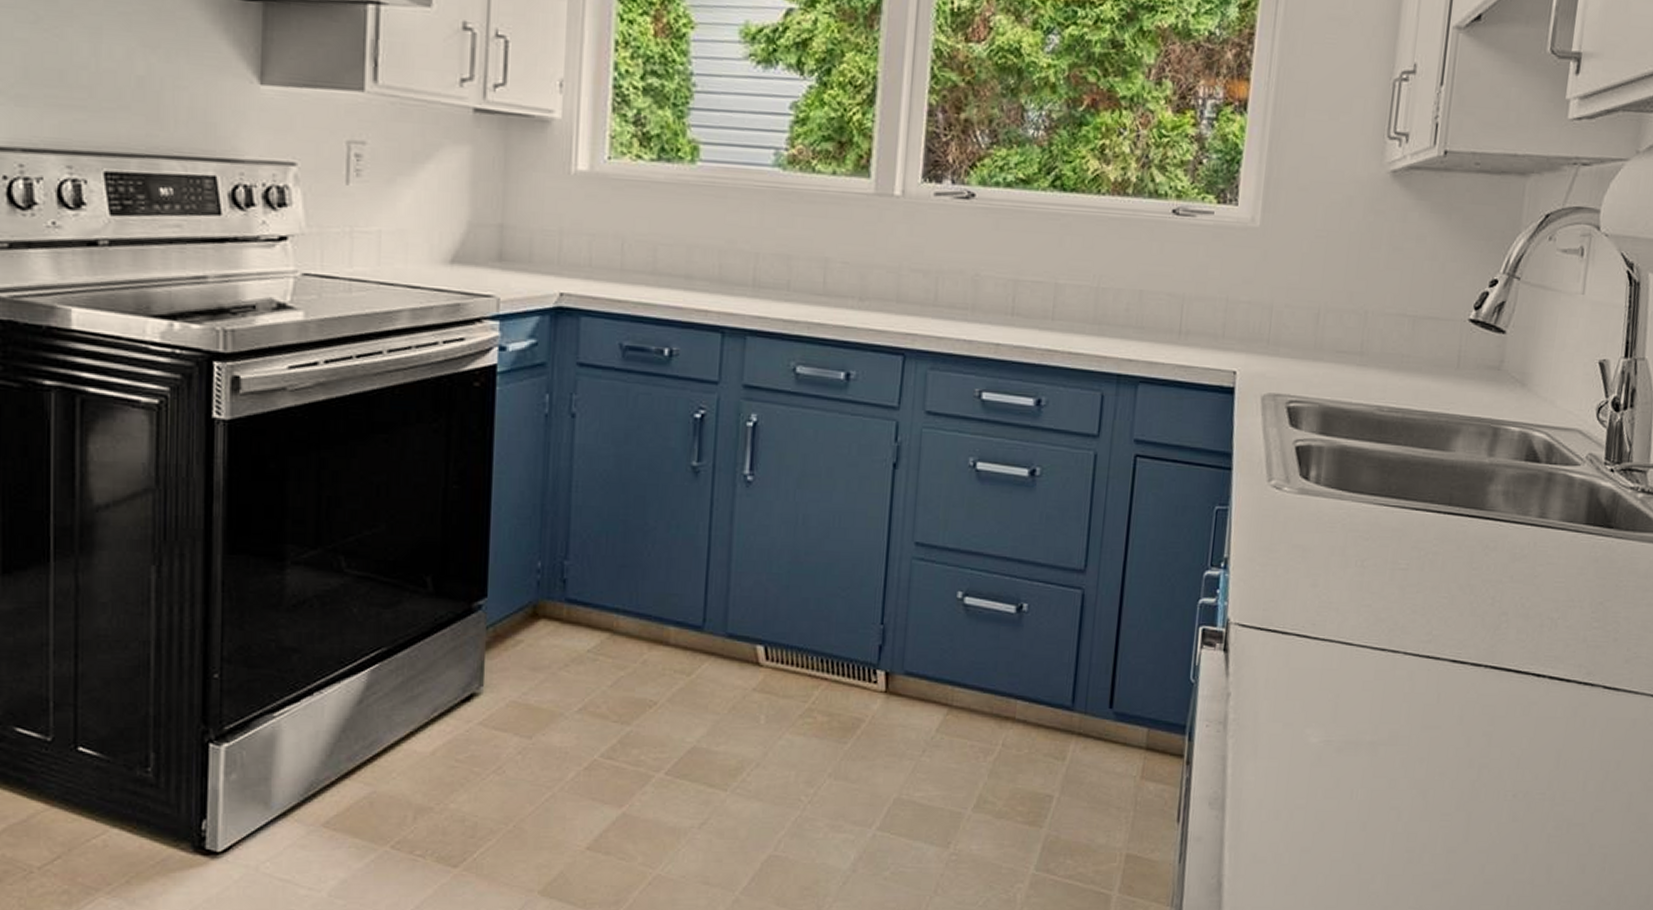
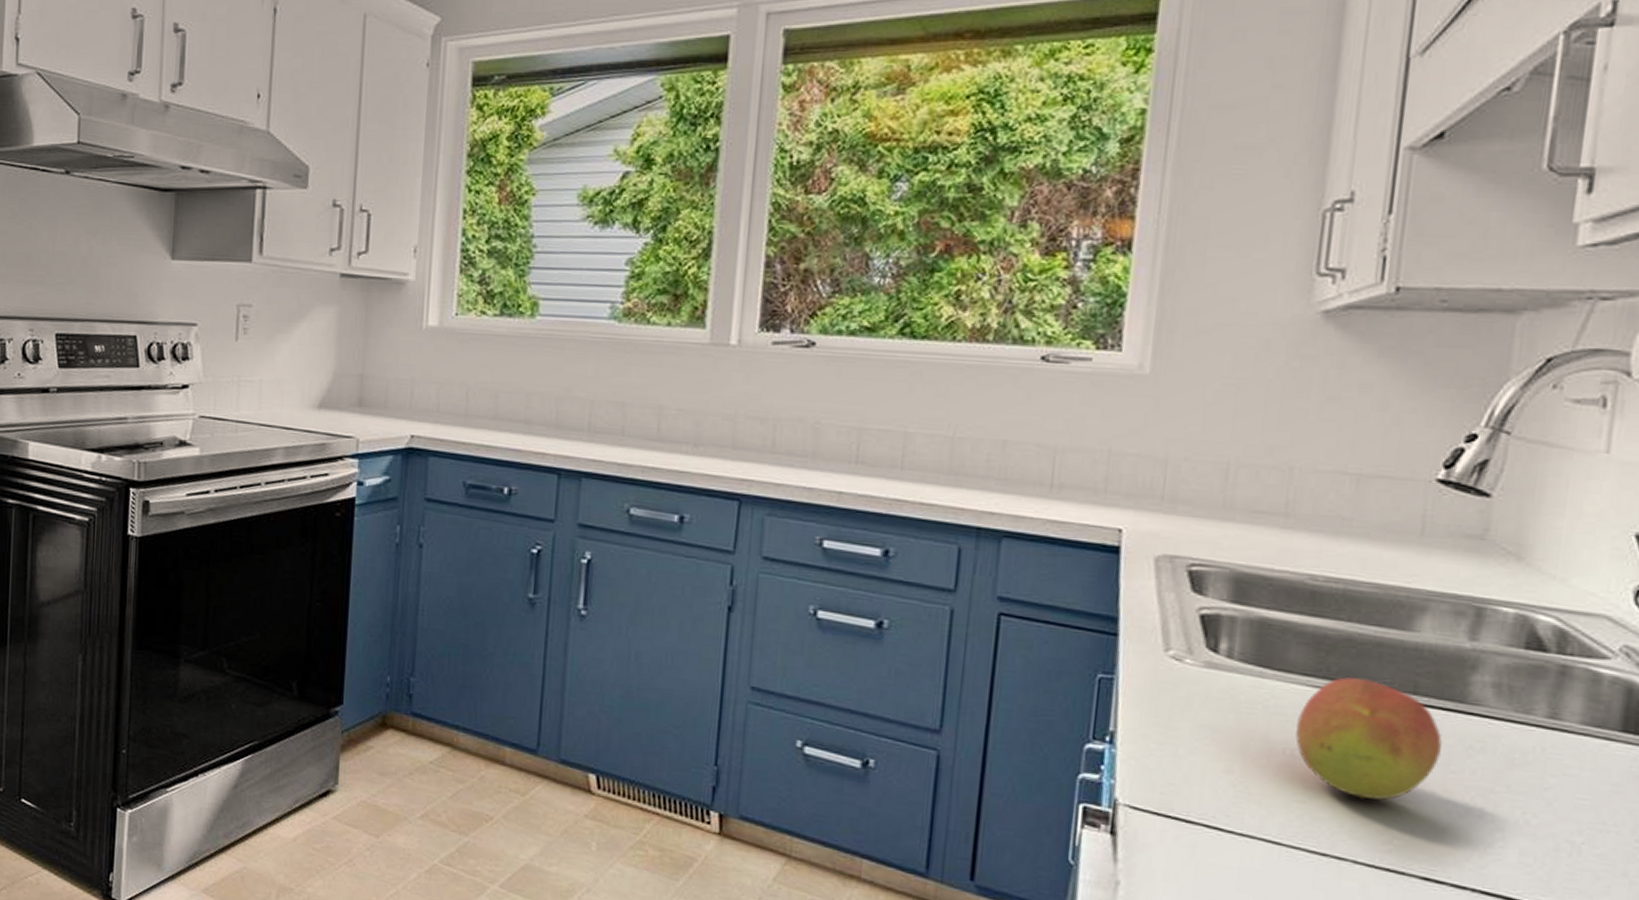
fruit: none [1365,494,1468,599] -> present [1295,677,1443,800]

